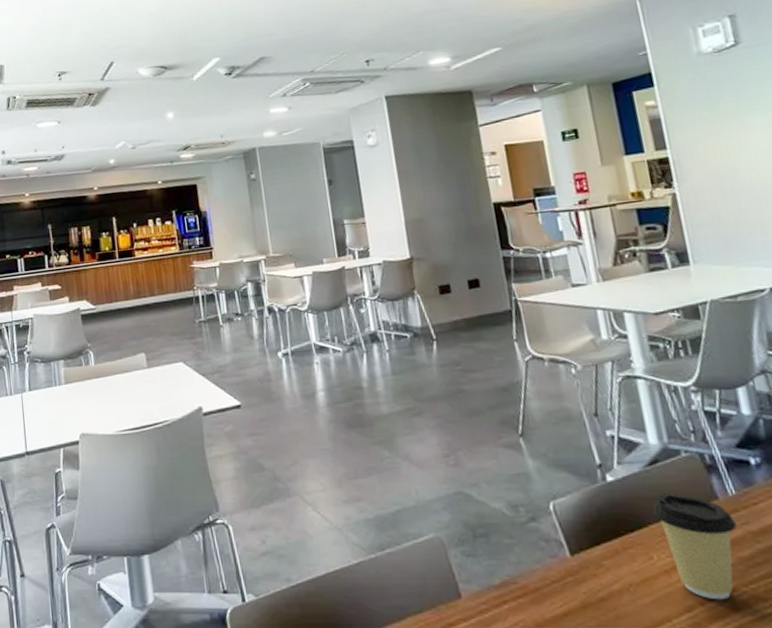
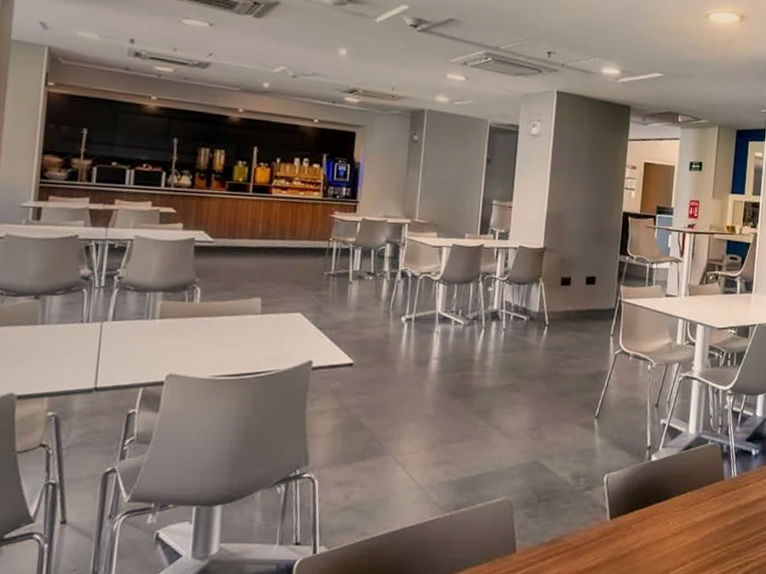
coffee cup: present [653,493,737,600] -> none [678,473,731,557]

